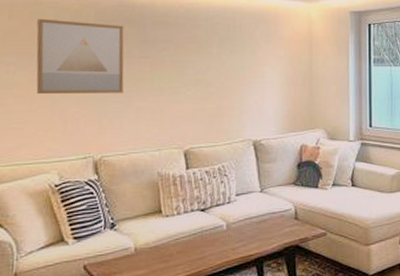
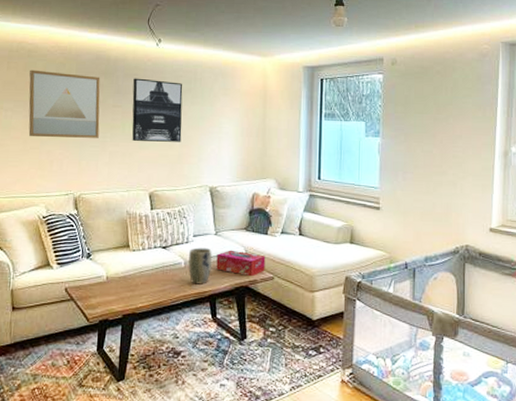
wall art: none [162,26,221,94] -> present [132,78,183,142]
plant pot: none [231,207,257,248] -> present [188,247,212,285]
tissue box: none [263,207,317,235] -> present [216,250,266,277]

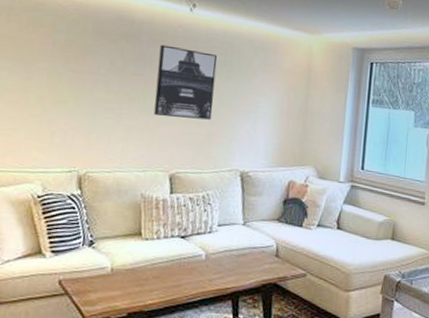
wall art: present [28,69,101,138] -> none [27,24,121,109]
plant pot: present [188,247,212,285] -> none [209,238,238,280]
tissue box: present [216,250,266,277] -> none [242,242,299,273]

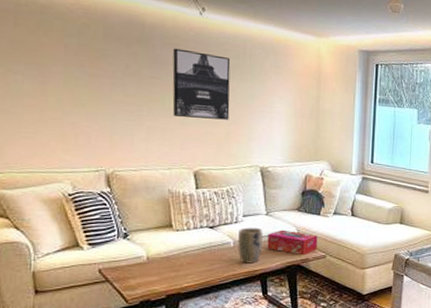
plant pot: none [209,238,238,280] -> present [238,227,263,264]
tissue box: none [242,242,299,273] -> present [267,229,318,256]

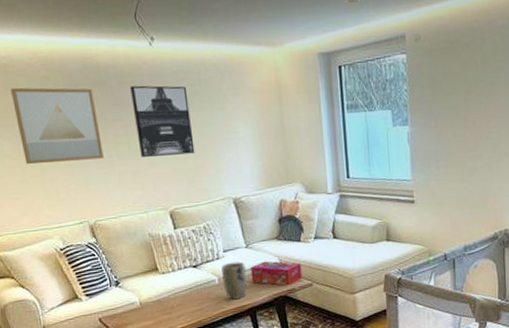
wall art: none [44,28,135,111] -> present [10,87,104,165]

